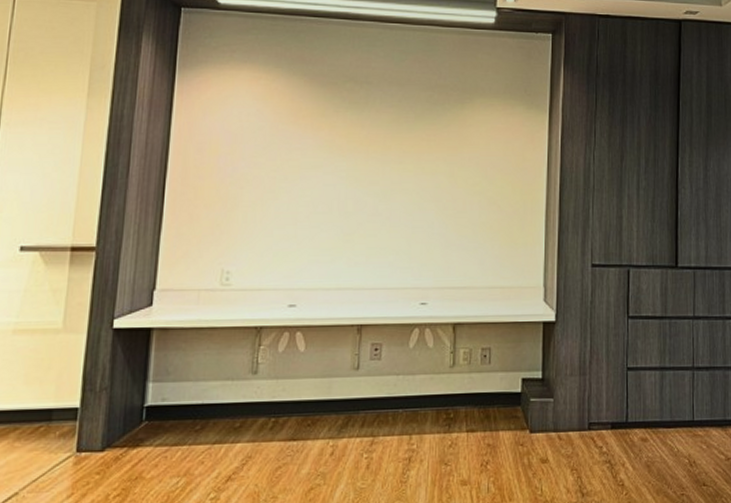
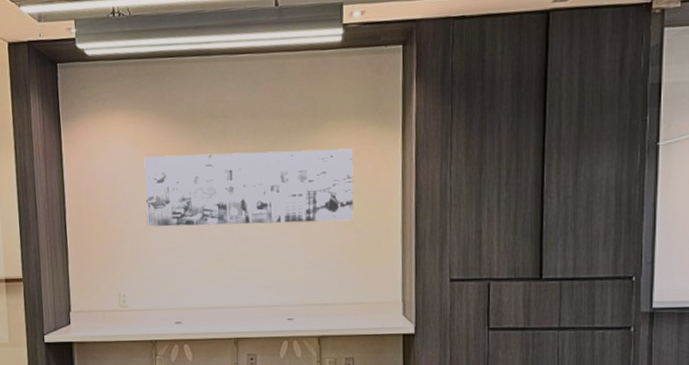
wall art: none [267,116,500,200] -> present [144,148,354,227]

